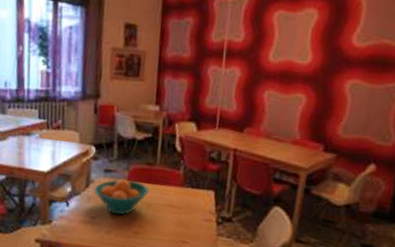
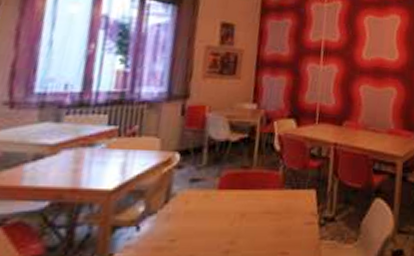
fruit bowl: present [94,178,149,215] -> none [175,187,244,233]

